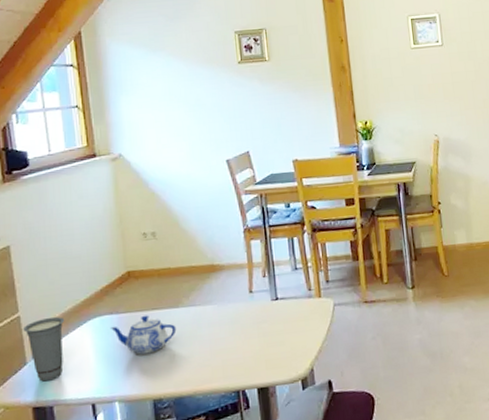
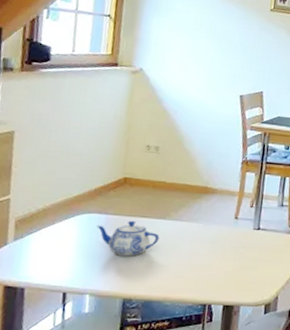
cup: present [23,317,65,382] -> none [10,205,54,264]

